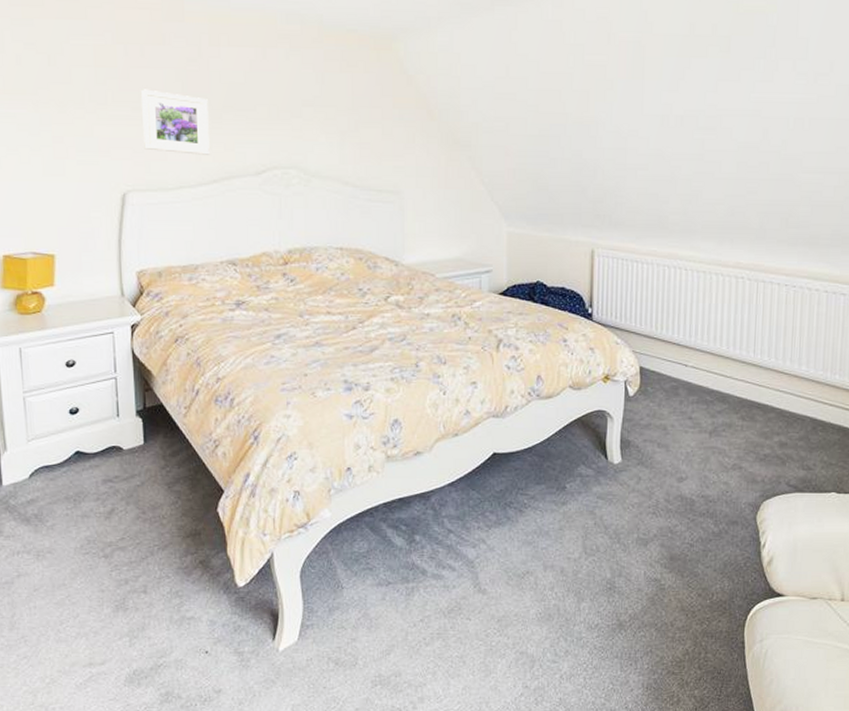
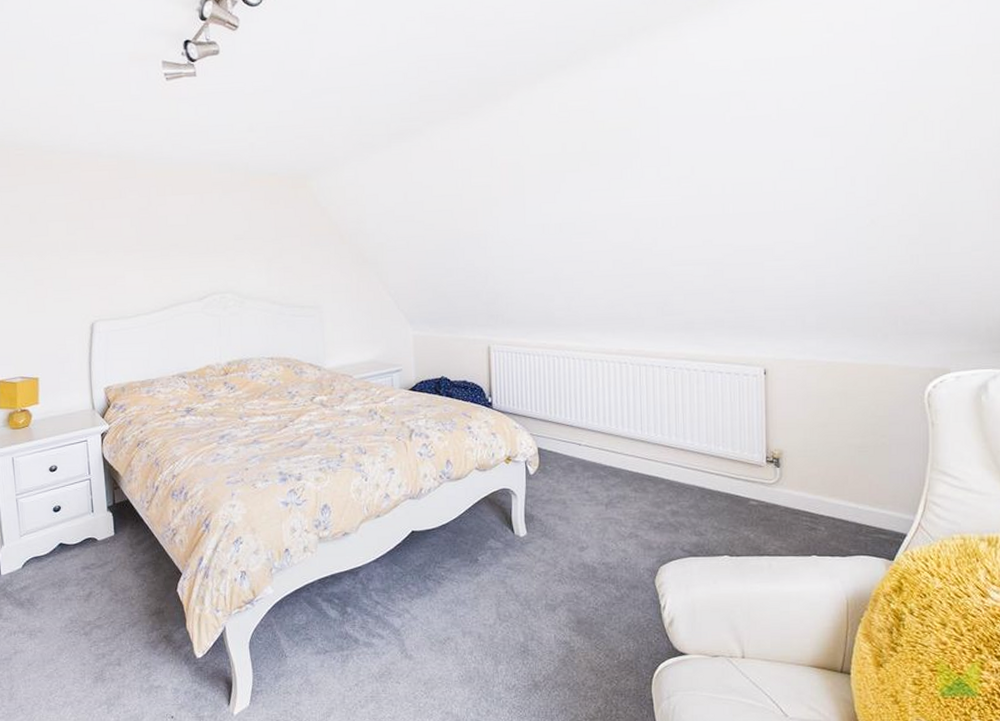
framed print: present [140,89,211,155] -> none [103,235,161,287]

